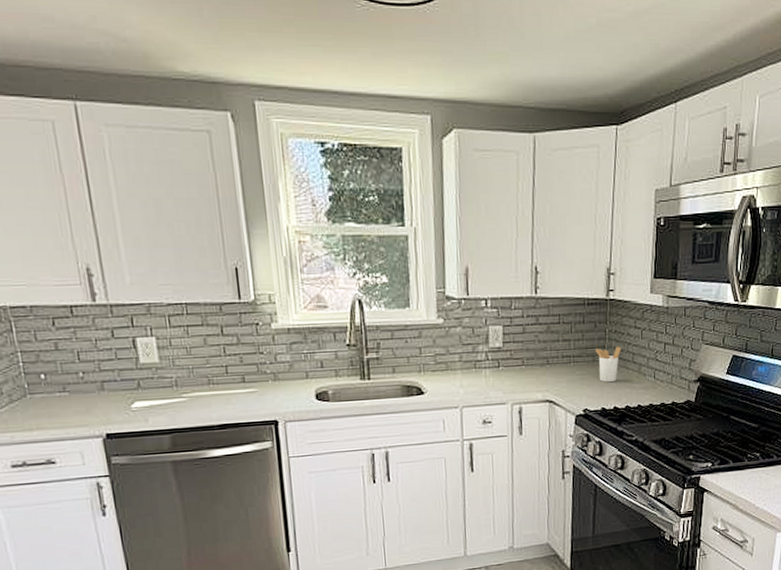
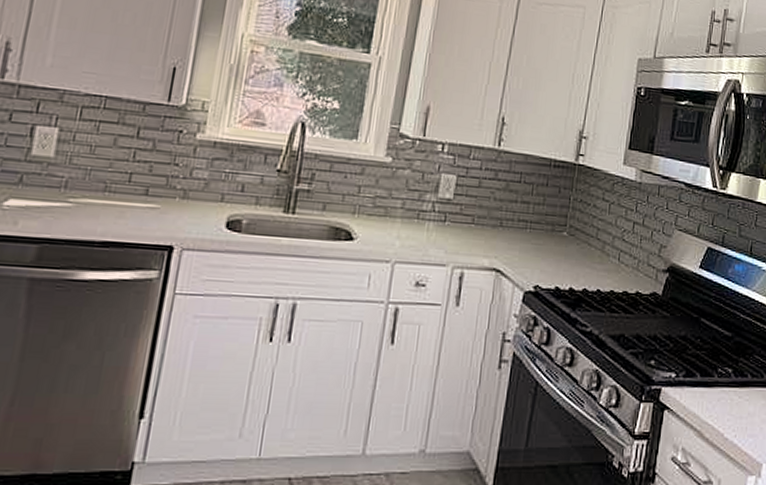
utensil holder: present [595,346,622,383] -> none [556,217,586,259]

